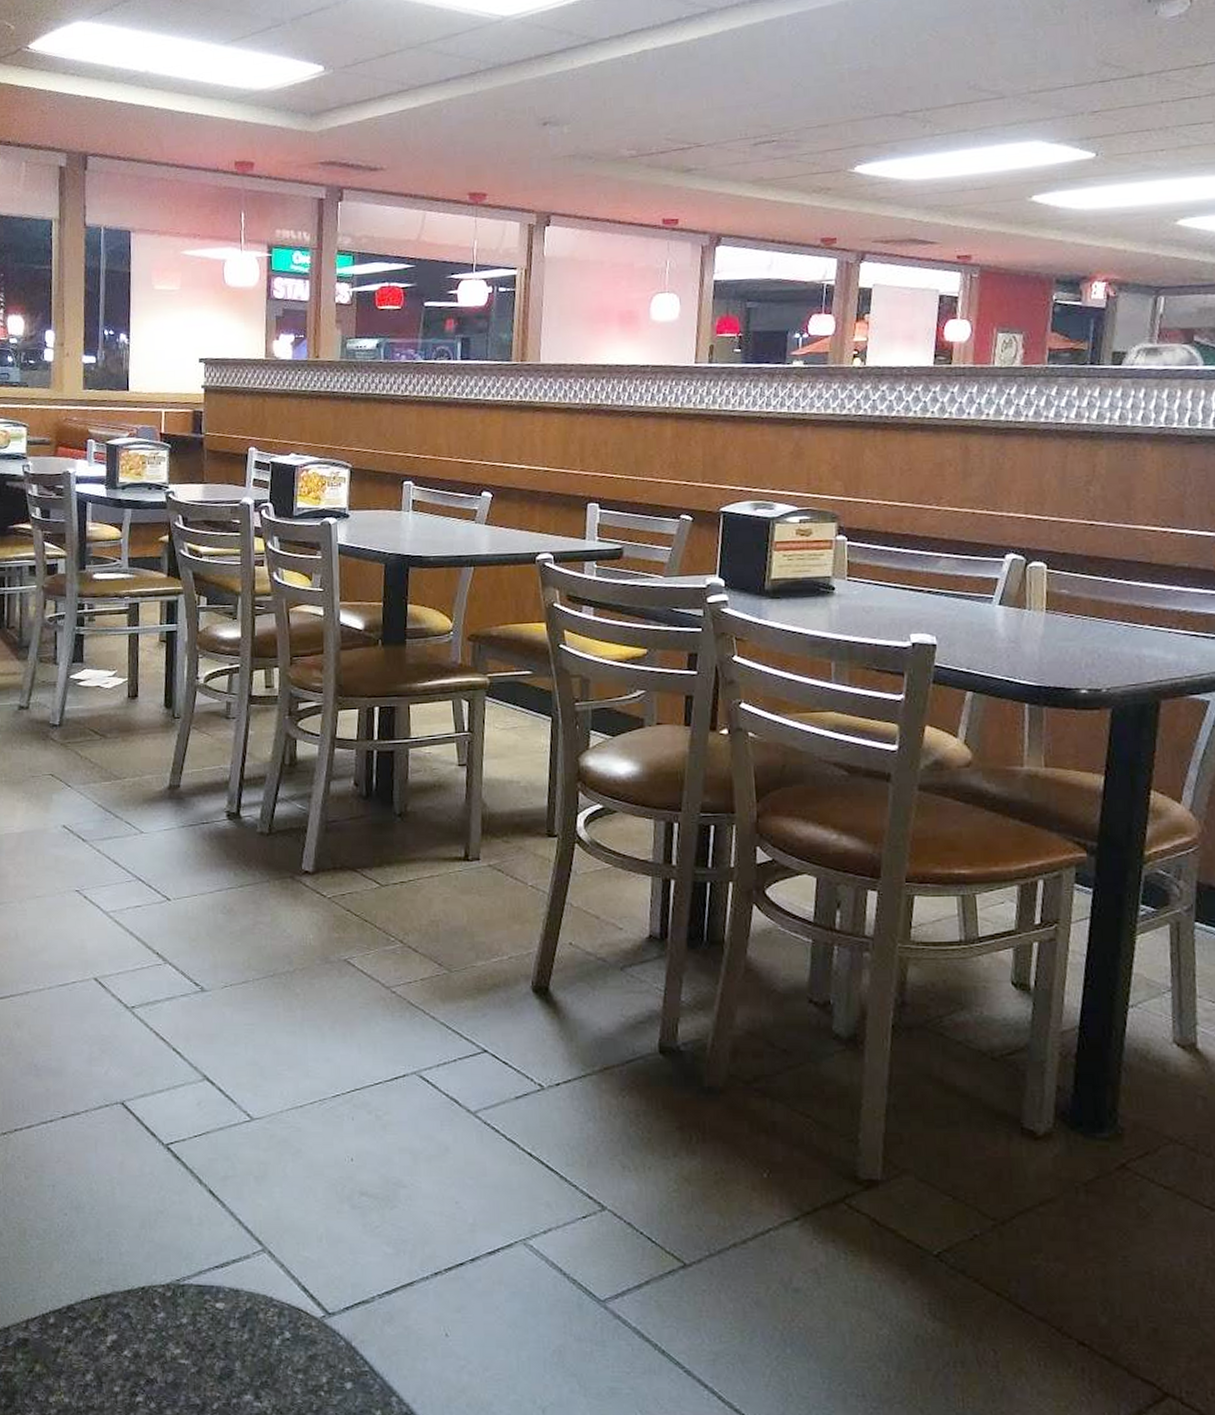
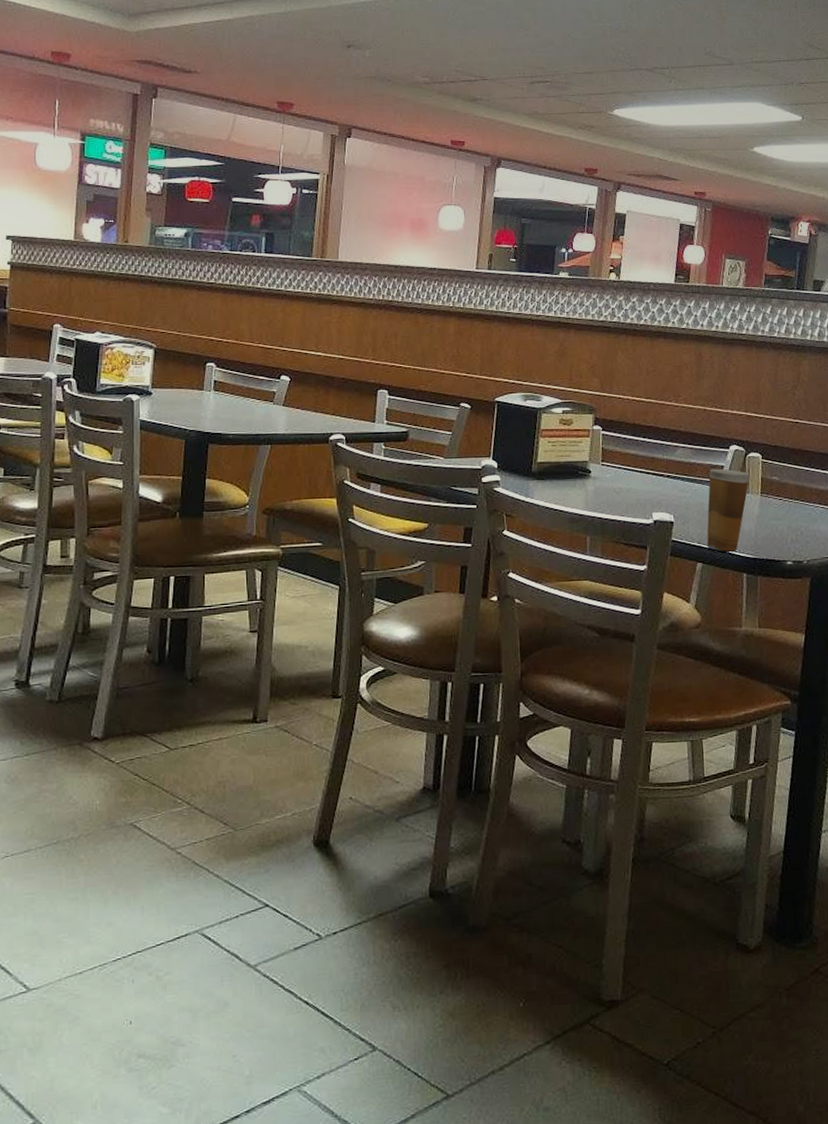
beverage cup: none [978,581,1032,680] -> present [707,468,750,553]

